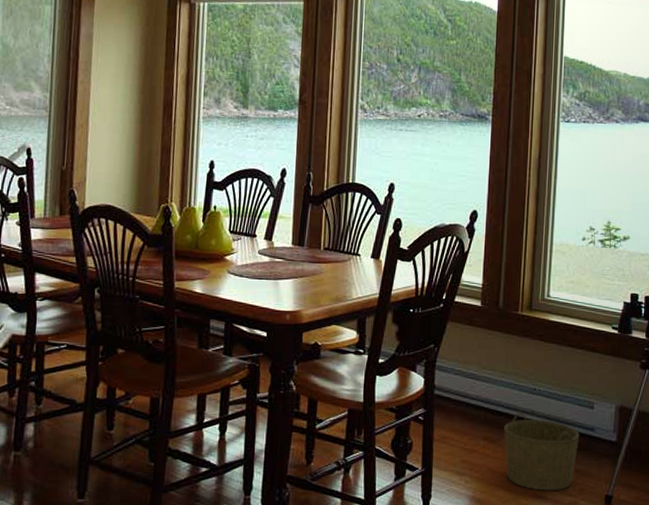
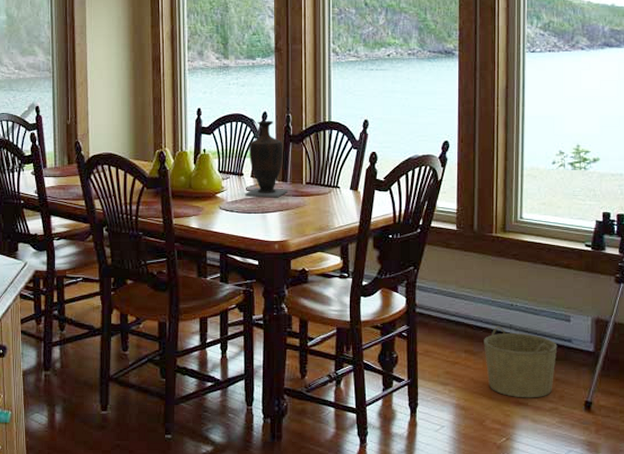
vase: none [256,177,305,264] -> present [245,120,289,198]

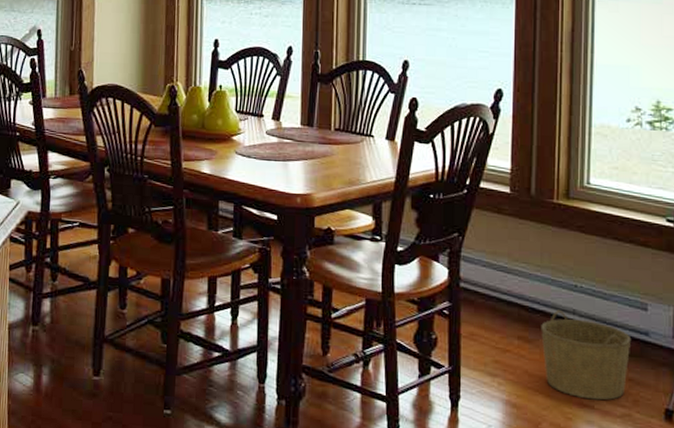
vase: present [245,120,289,198] -> none [264,55,315,145]

